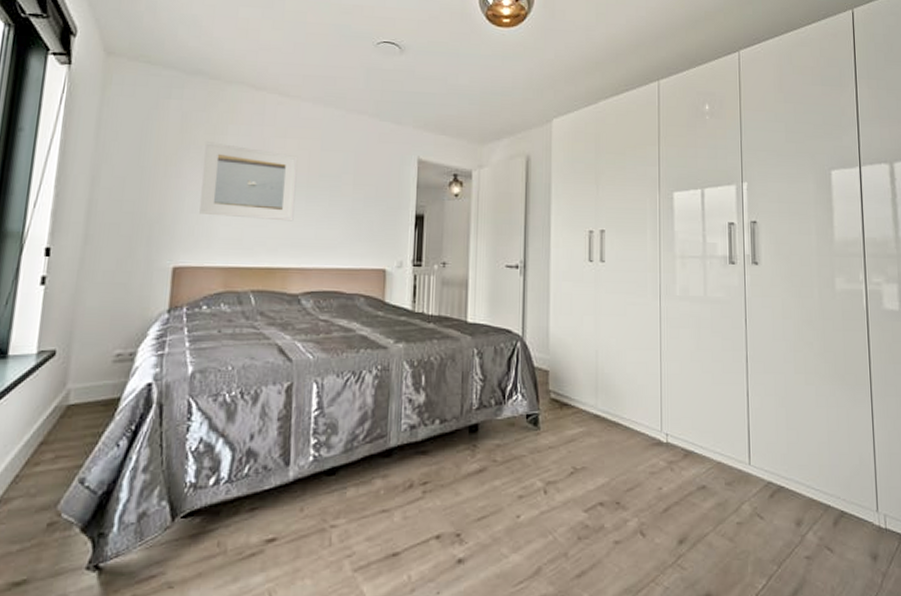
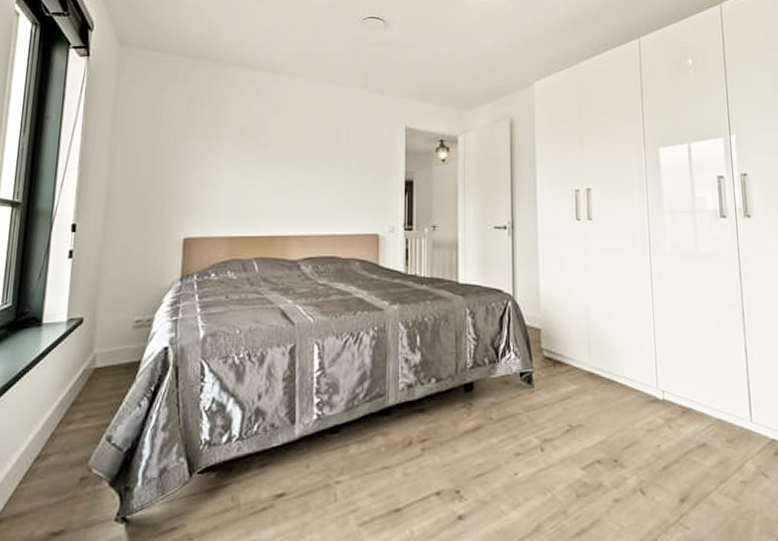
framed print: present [199,142,298,221] -> none [206,120,293,192]

